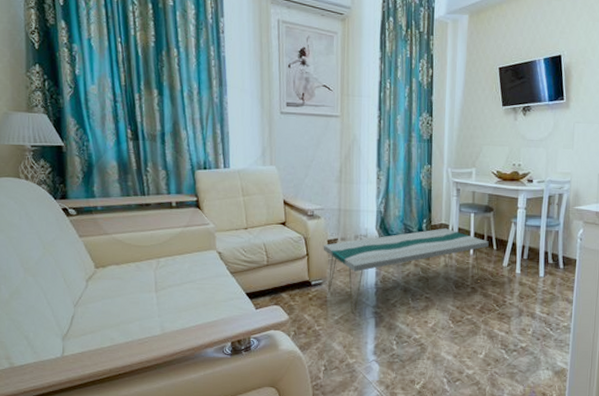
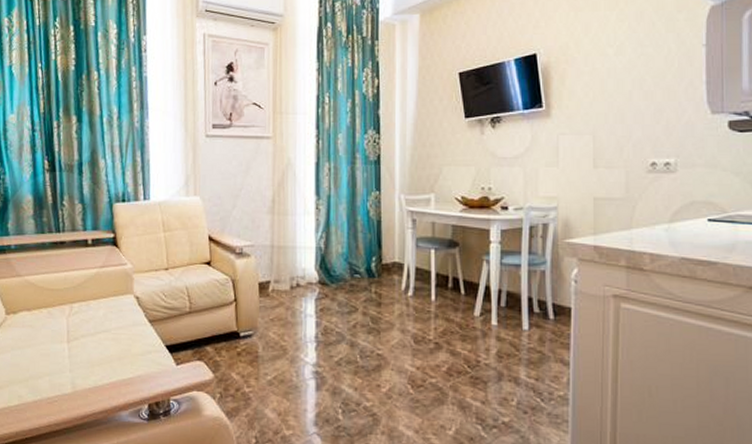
coffee table: present [323,228,489,315] -> none [253,268,455,375]

